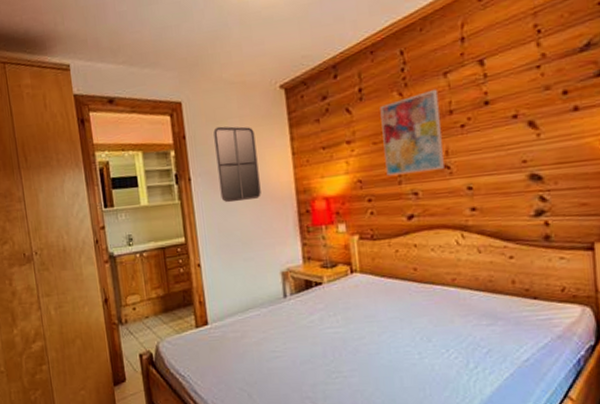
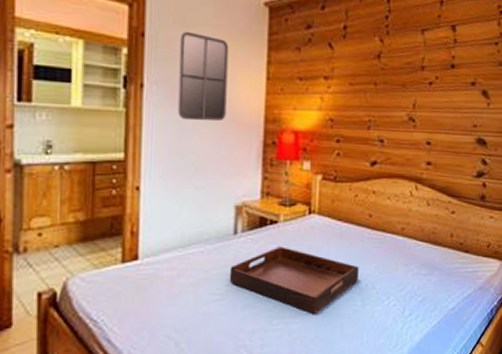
serving tray: none [284,305,412,369] -> present [229,246,359,315]
wall art: present [380,89,444,176] -> none [358,43,415,122]

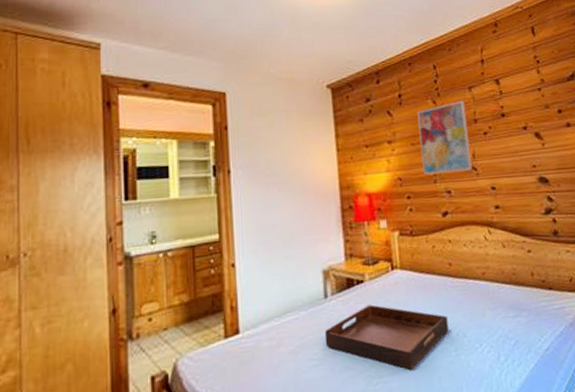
home mirror: present [178,31,229,121] -> none [258,119,305,198]
wall art: none [358,43,415,122] -> present [417,100,472,175]

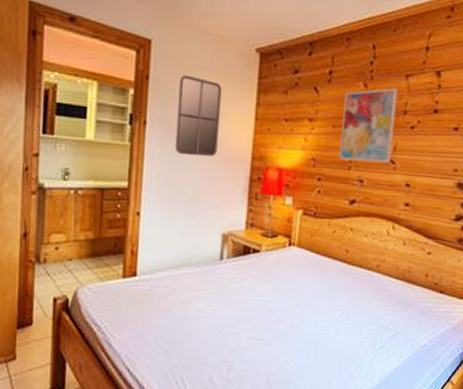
home mirror: none [258,119,305,198] -> present [175,74,222,156]
serving tray: present [324,304,449,371] -> none [214,274,334,339]

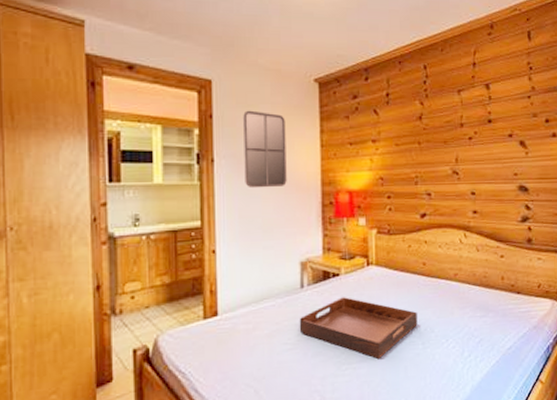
serving tray: none [214,274,334,339] -> present [299,297,418,360]
wall art: present [339,87,399,163] -> none [403,103,454,176]

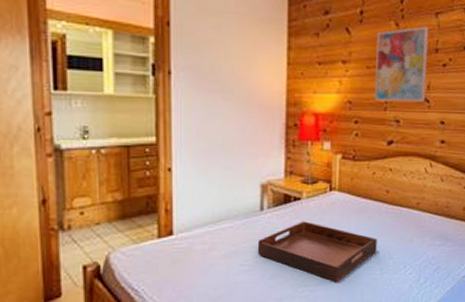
home mirror: present [243,110,287,188] -> none [204,19,250,106]
wall art: none [403,103,454,176] -> present [375,26,429,103]

